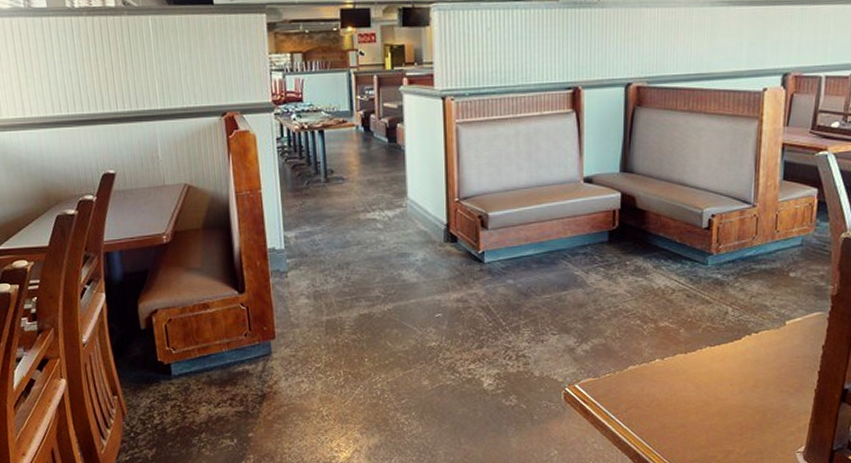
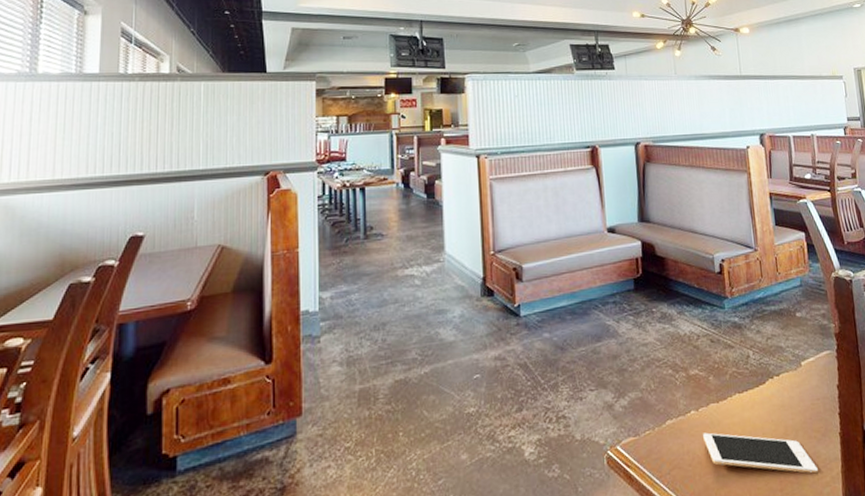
cell phone: none [666,379,784,423] -> present [703,432,818,474]

